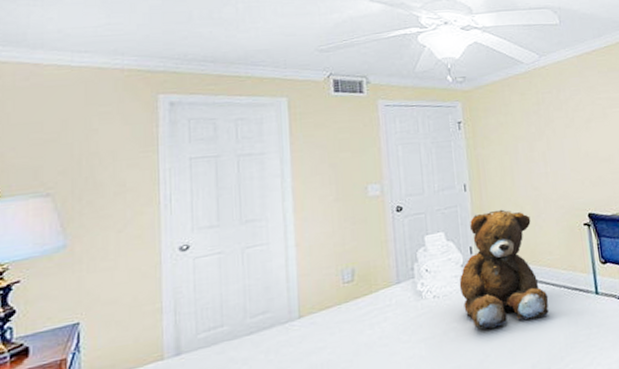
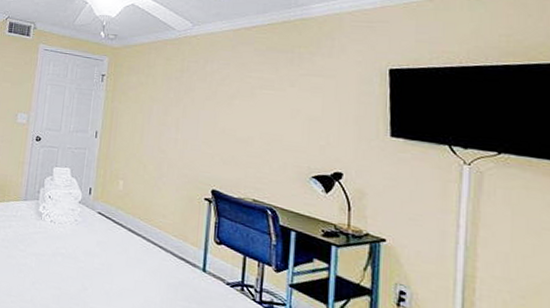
teddy bear: present [459,209,549,330] -> none [73,160,153,274]

